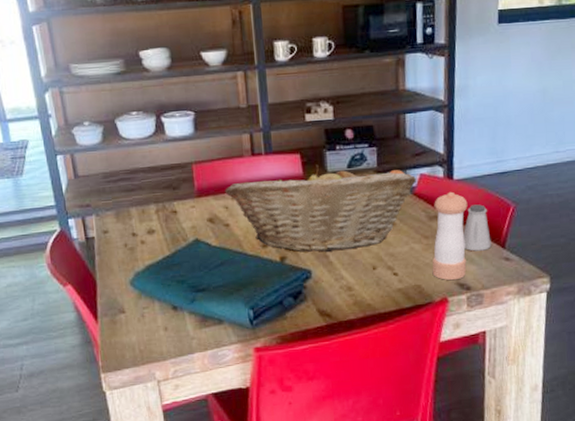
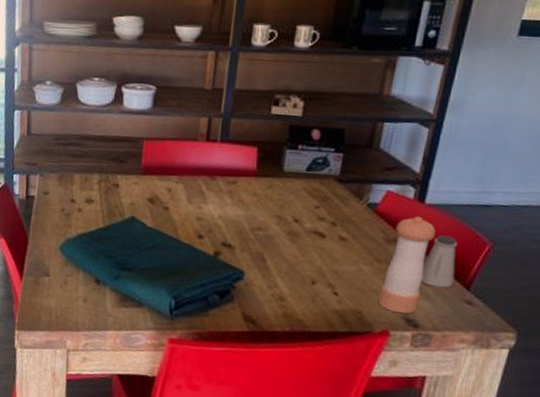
fruit basket: present [224,164,417,252] -> none [171,161,383,258]

